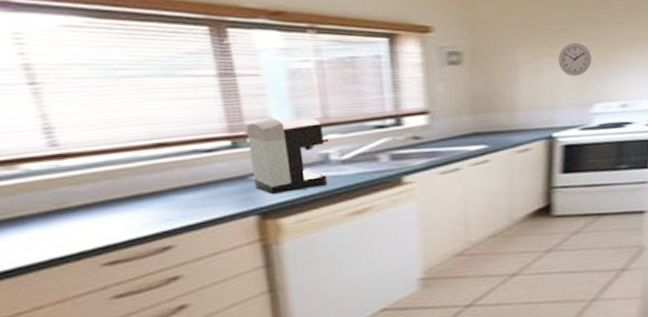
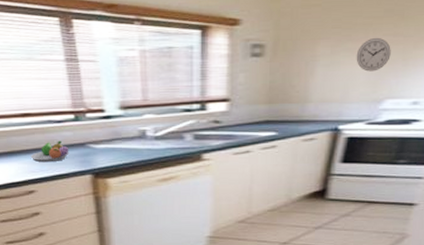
fruit bowl: none [166,174,225,206] -> present [30,140,69,162]
coffee maker: present [246,118,329,195] -> none [85,98,147,160]

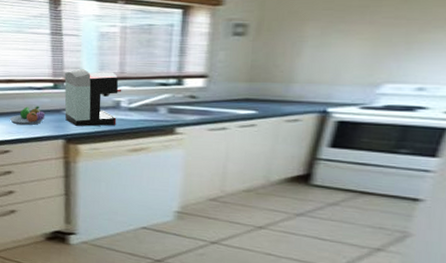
coffee maker: none [85,98,147,160] -> present [64,69,122,127]
wall clock: present [356,38,391,72] -> none [349,21,391,54]

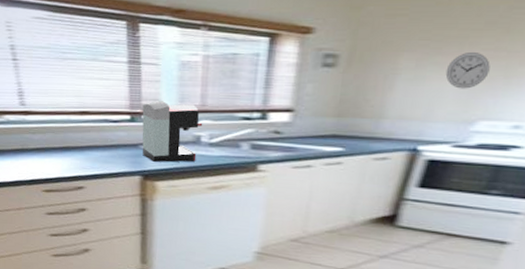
fruit bowl: present [9,106,46,125] -> none [83,140,122,160]
wall clock: none [349,21,391,54] -> present [445,53,491,89]

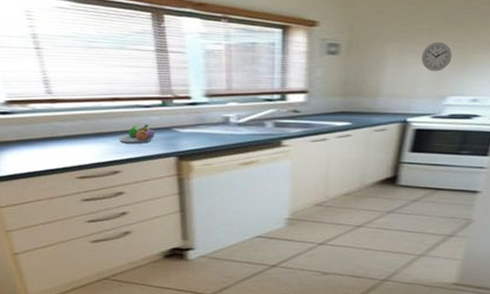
fruit bowl: none [83,140,122,160] -> present [117,124,155,144]
coffee maker: present [142,101,203,163] -> none [173,86,230,144]

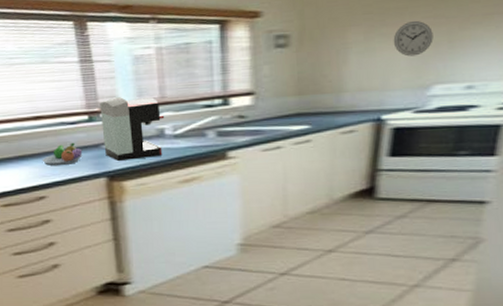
coffee maker: none [173,86,230,144] -> present [100,97,165,162]

